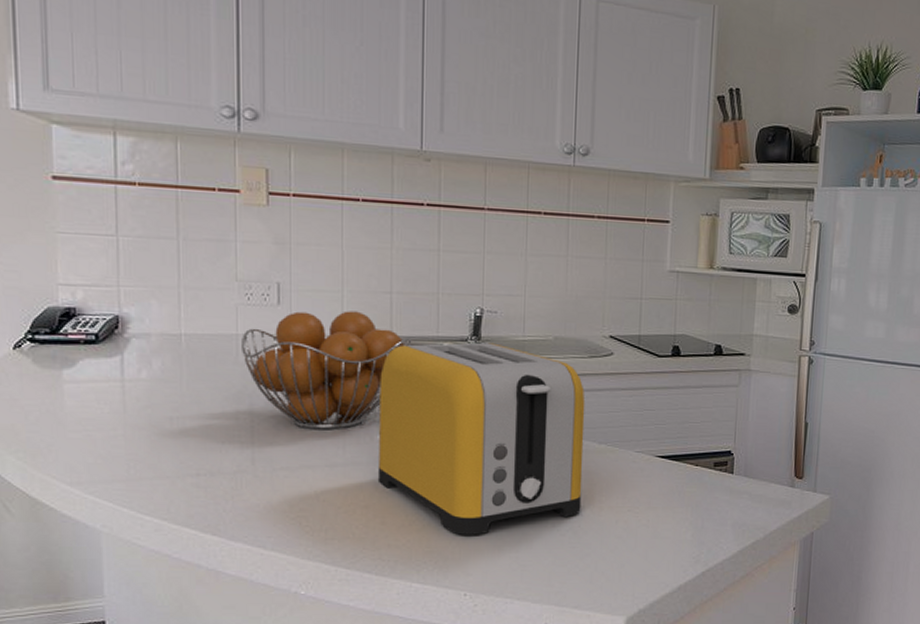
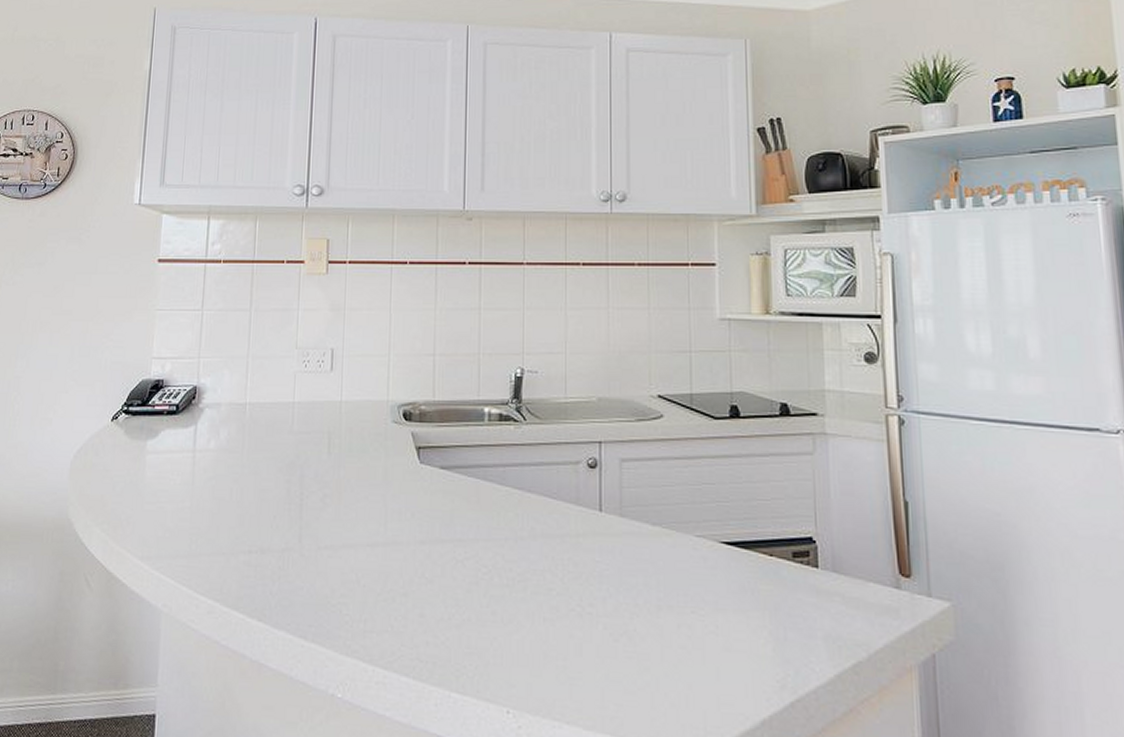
fruit basket: present [242,311,412,429] -> none [297,375,454,504]
toaster: present [377,342,585,535] -> none [417,406,636,635]

